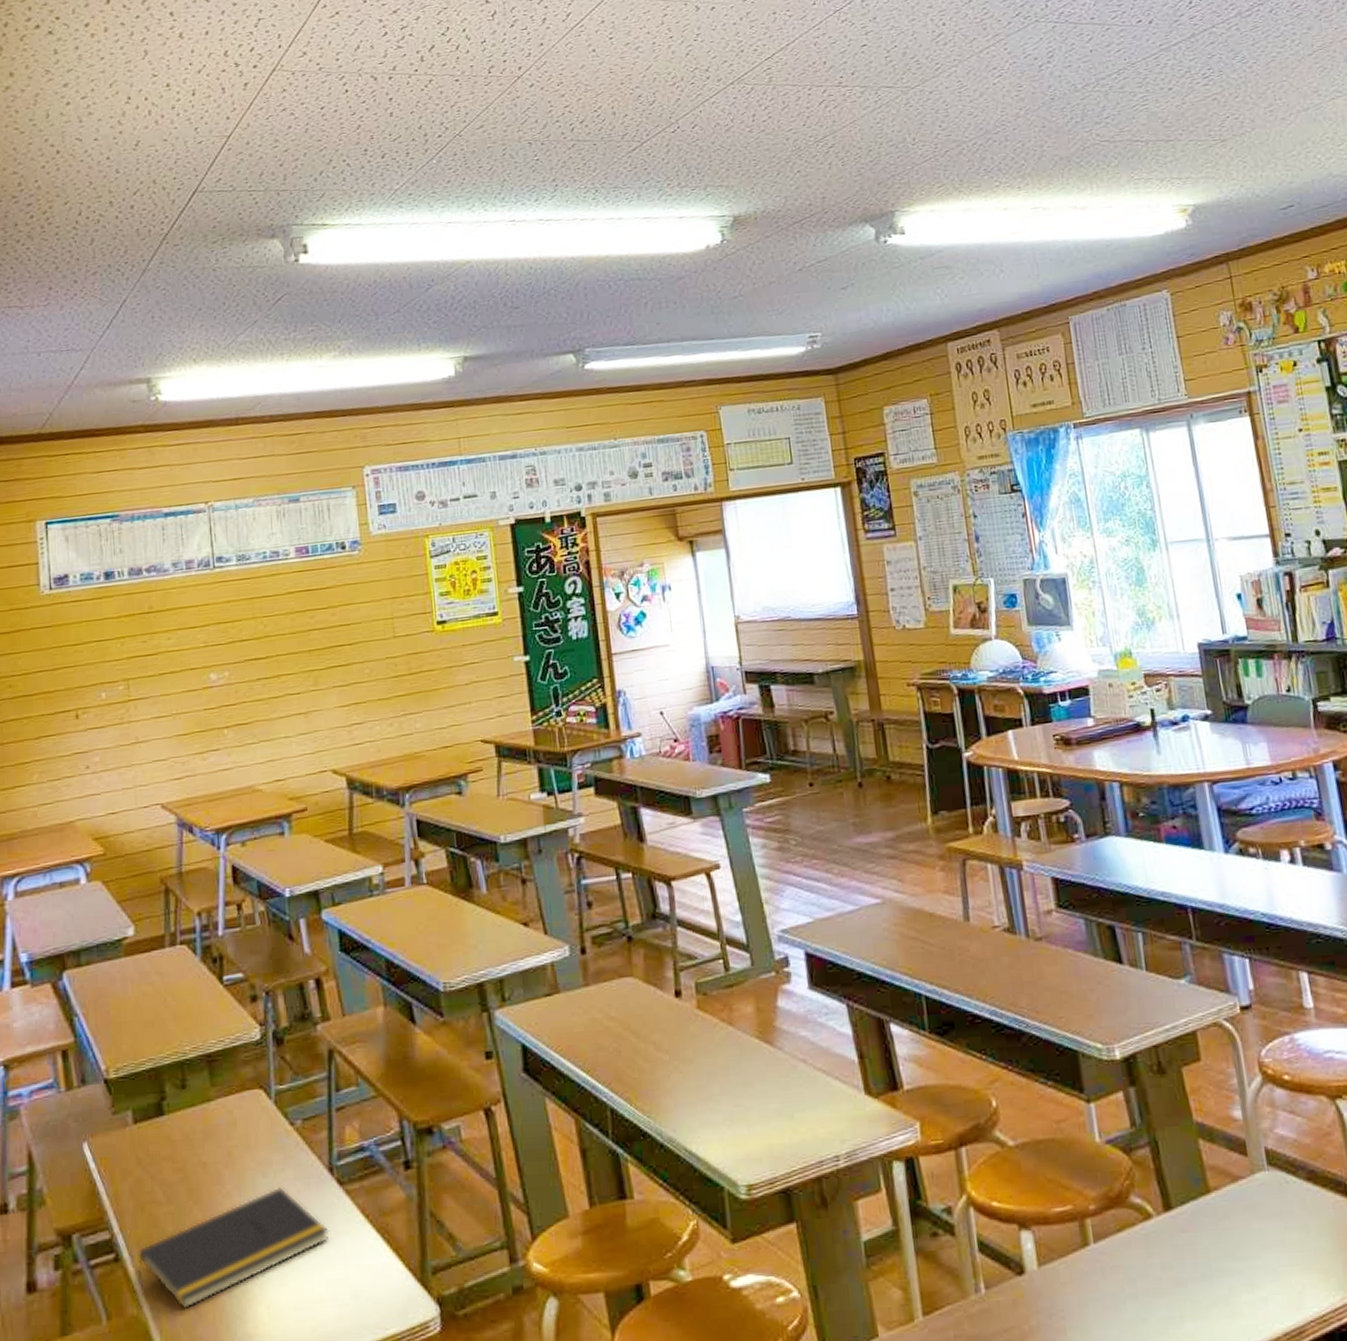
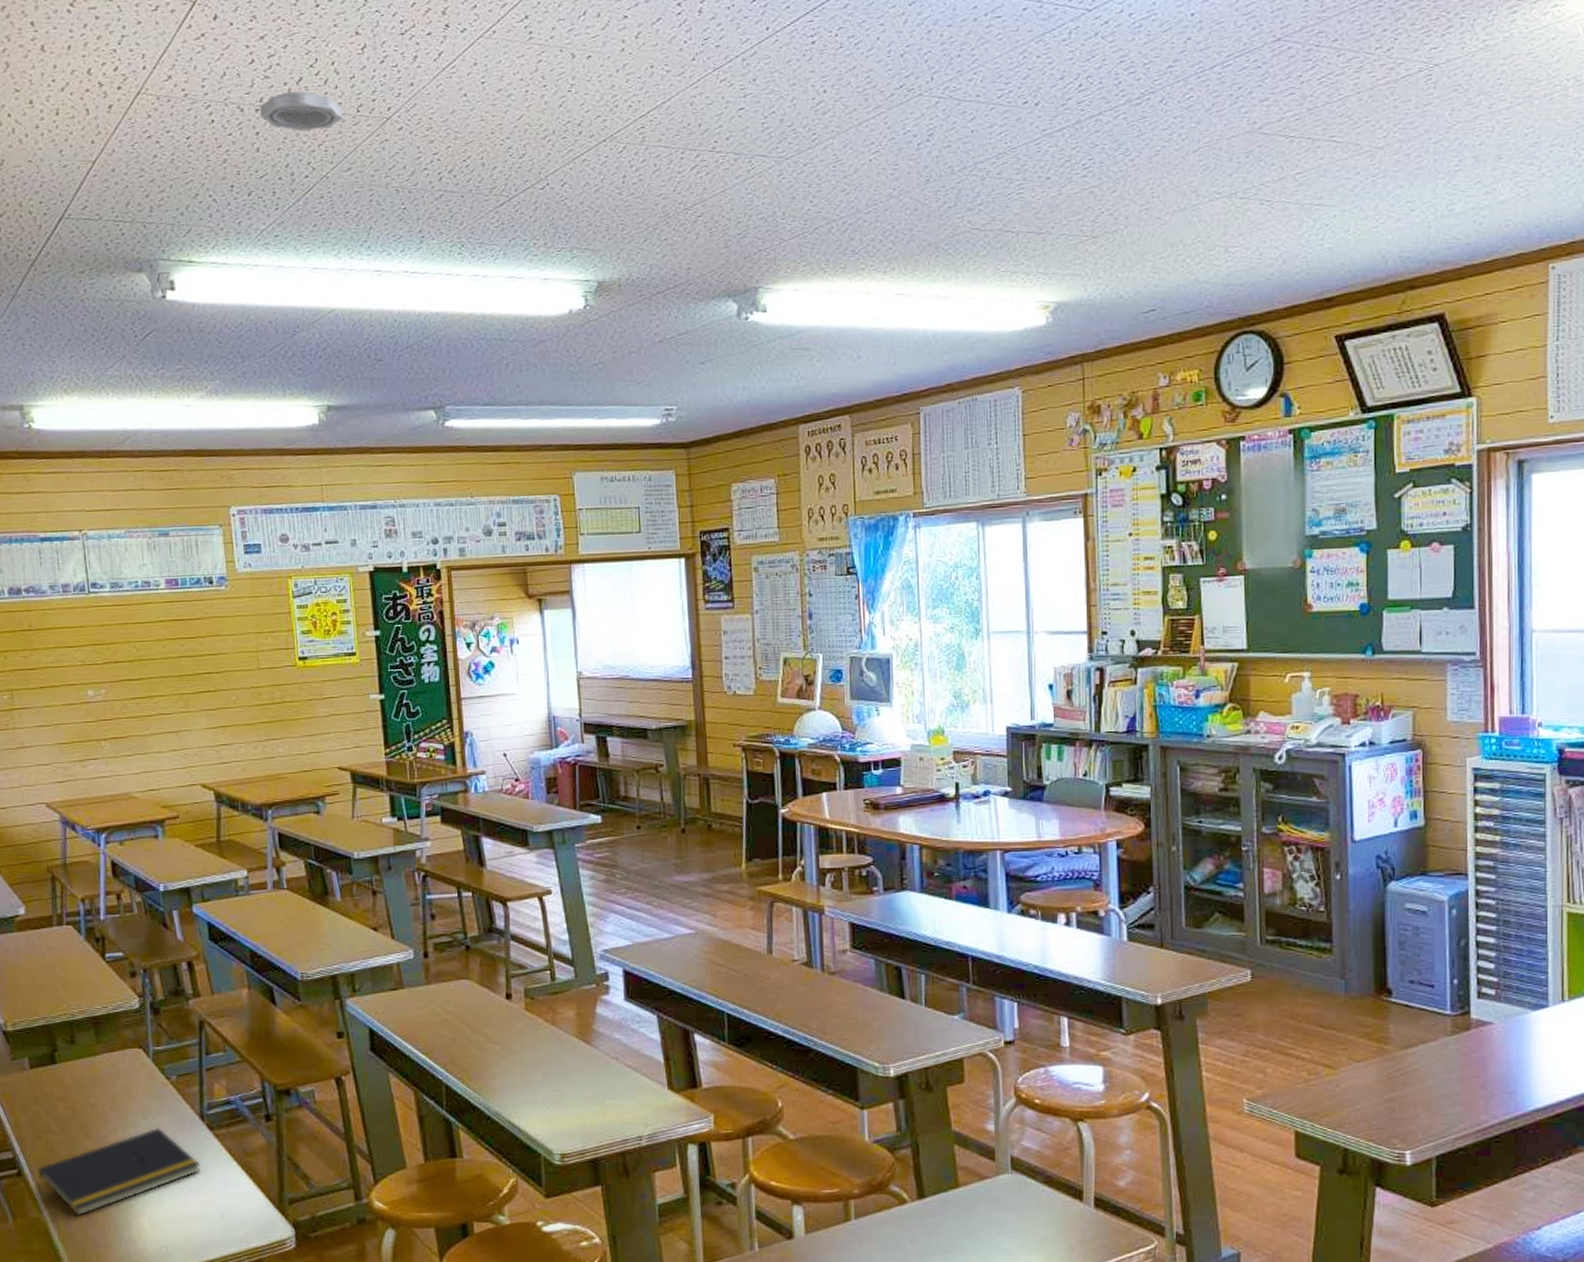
smoke detector: none [393,57,475,95] -> present [260,91,344,132]

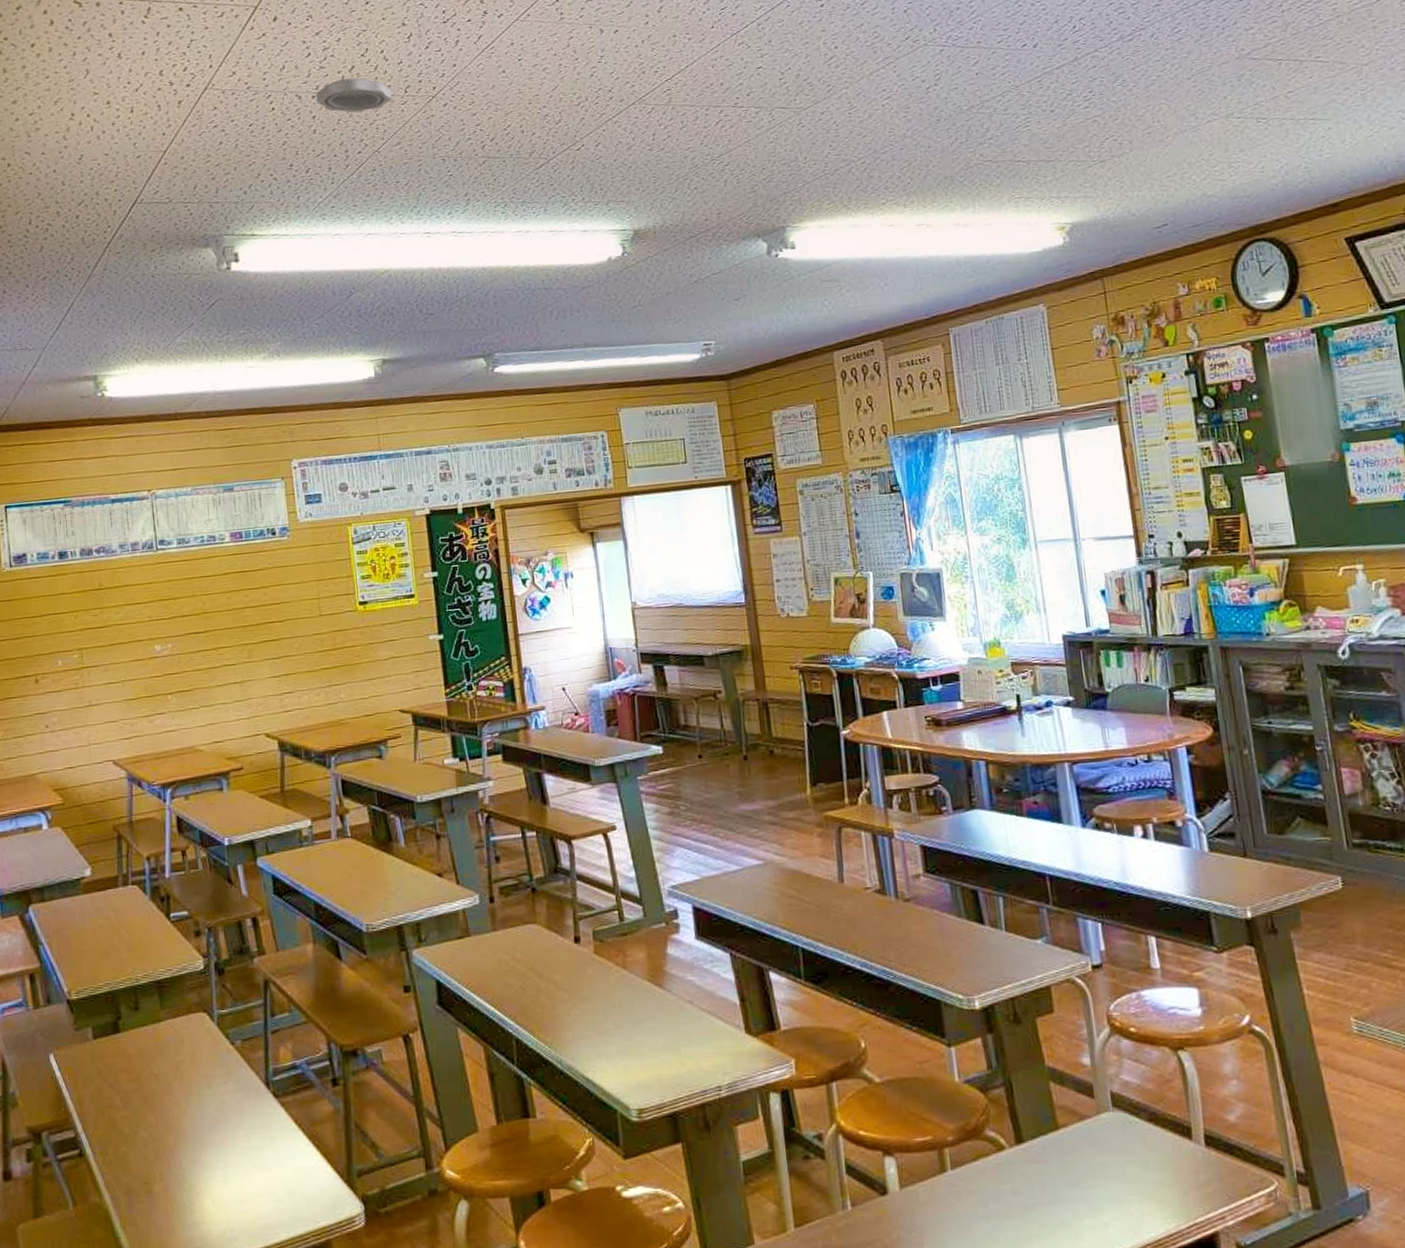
notepad: present [37,1127,201,1217] -> none [99,1097,266,1200]

